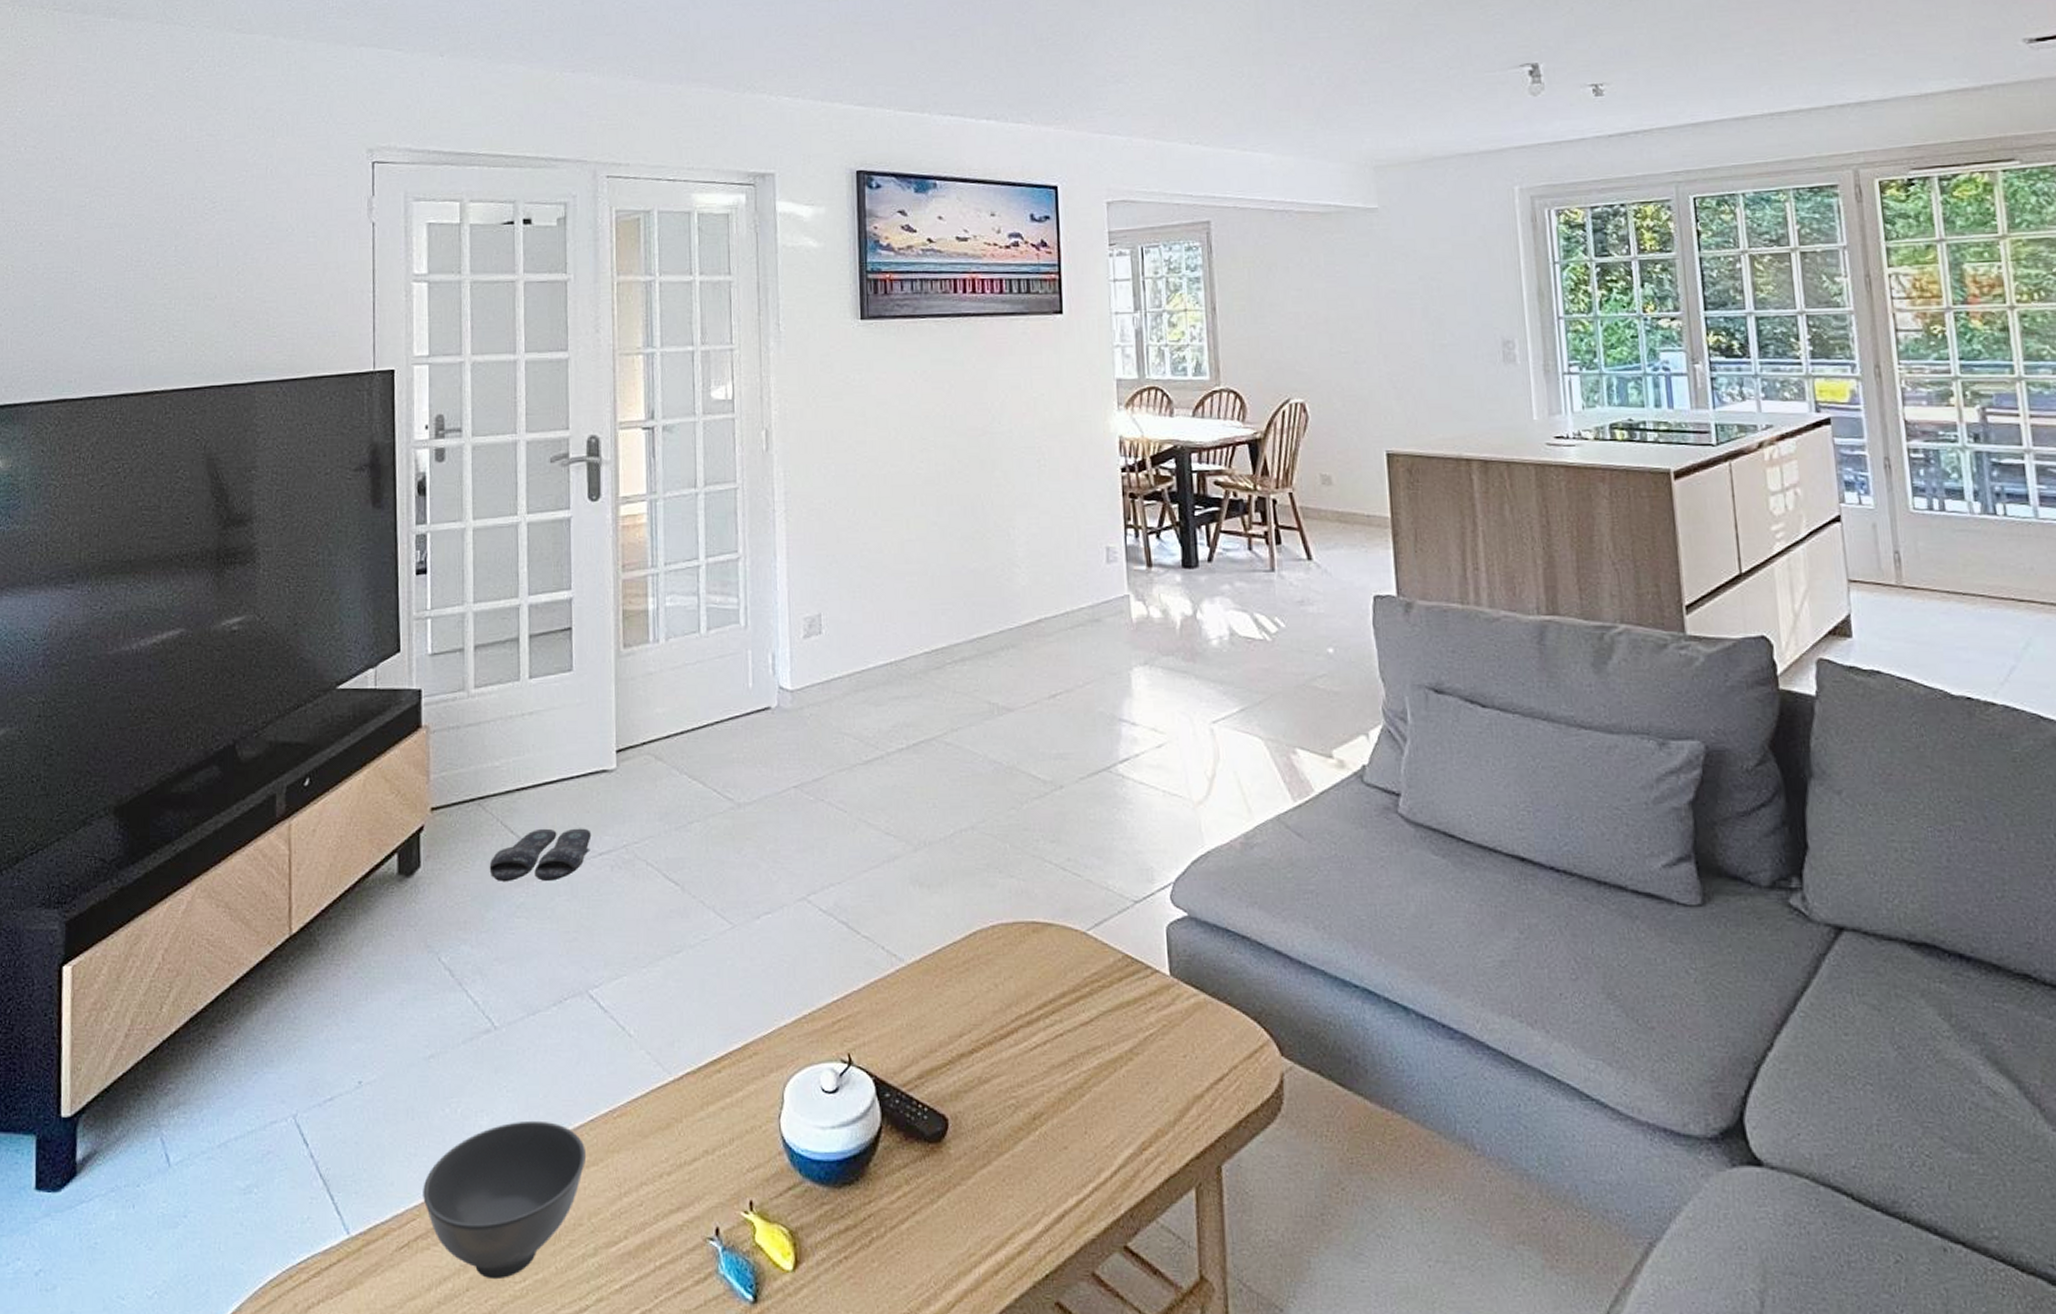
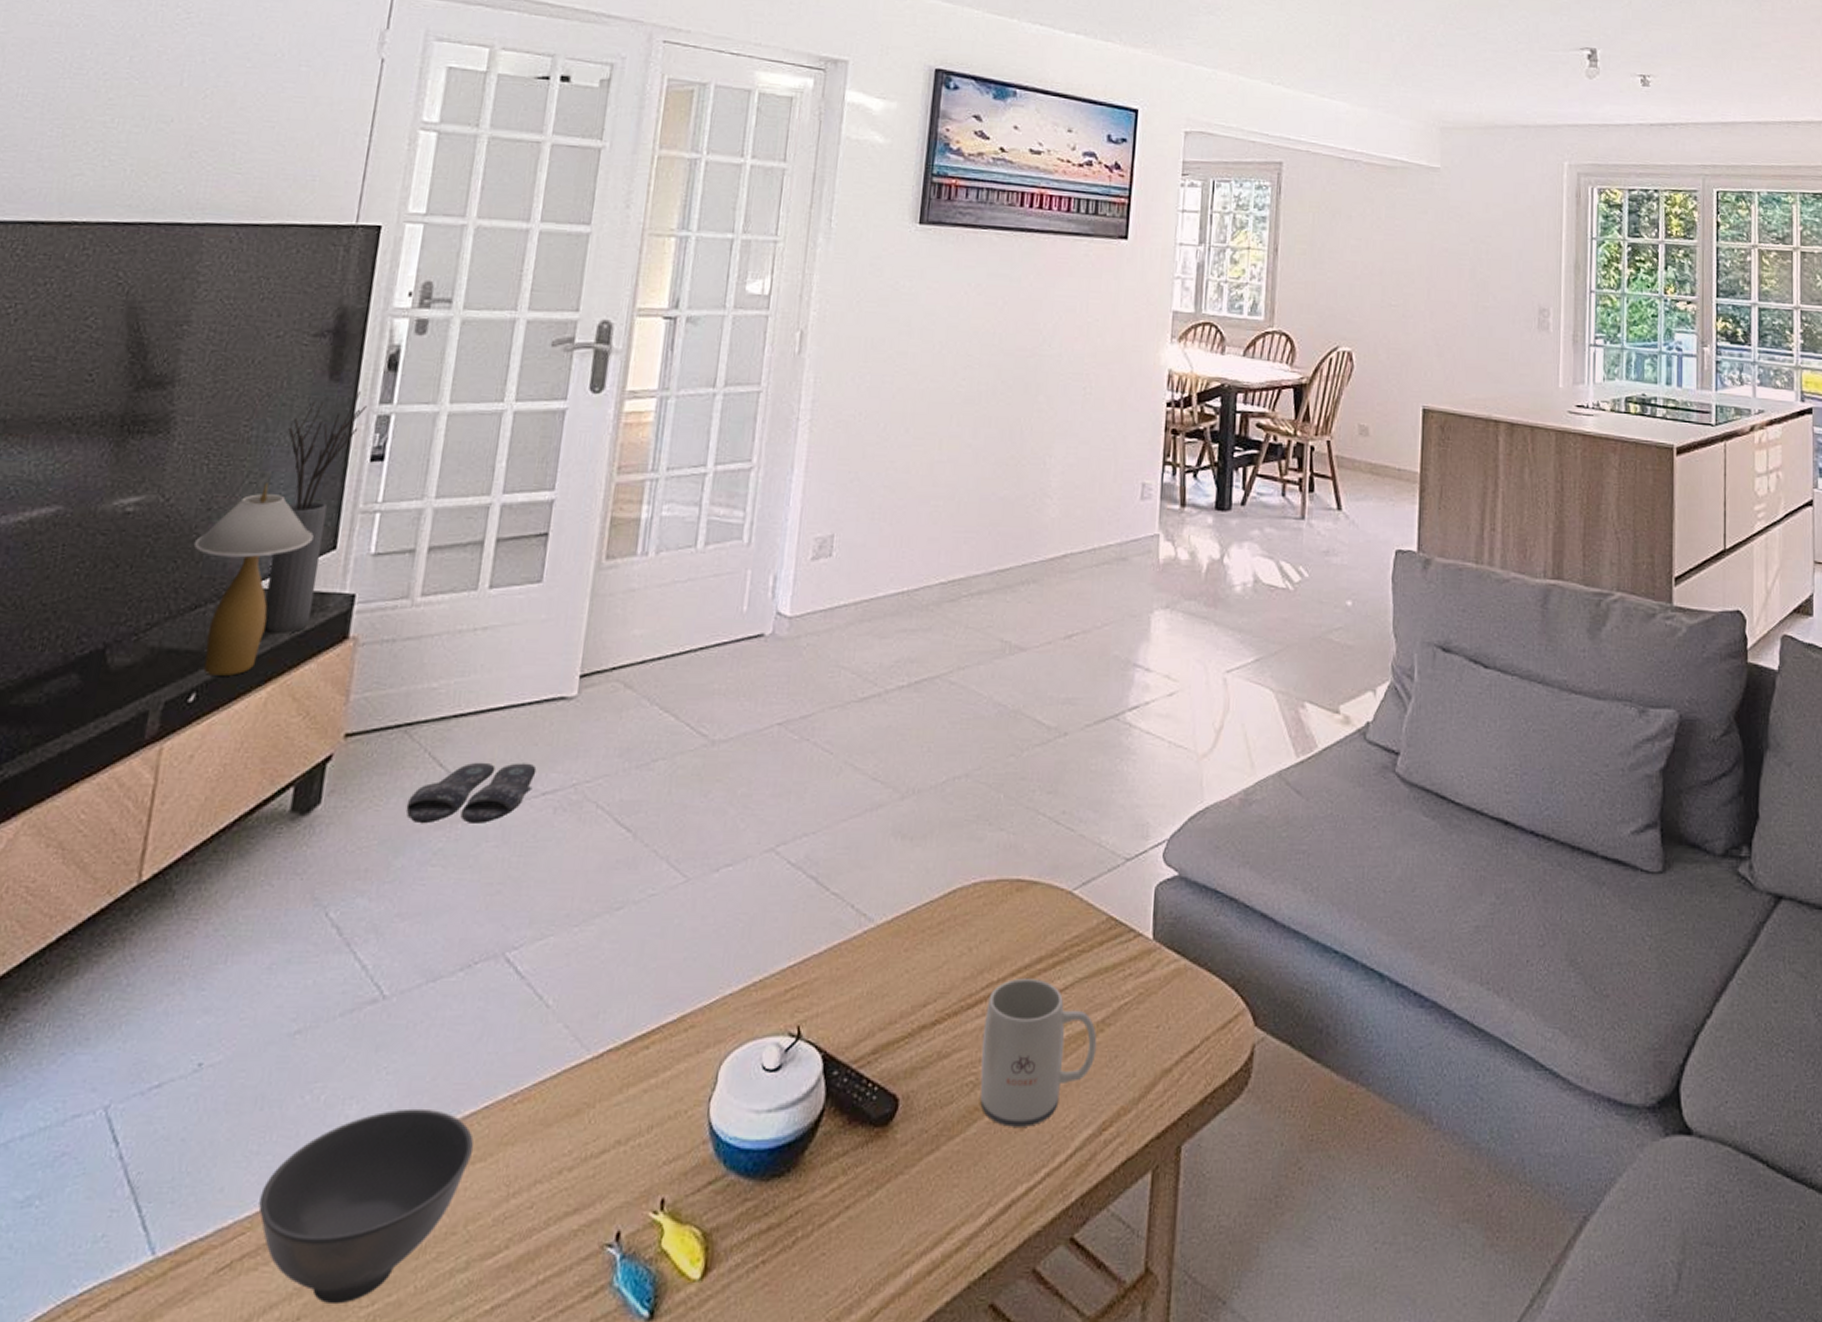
table lamp: none [288,599,380,763] -> present [193,483,314,676]
vase: none [347,515,406,727] -> present [263,391,367,635]
mug: none [1017,1011,1128,1146] -> present [980,977,1097,1127]

